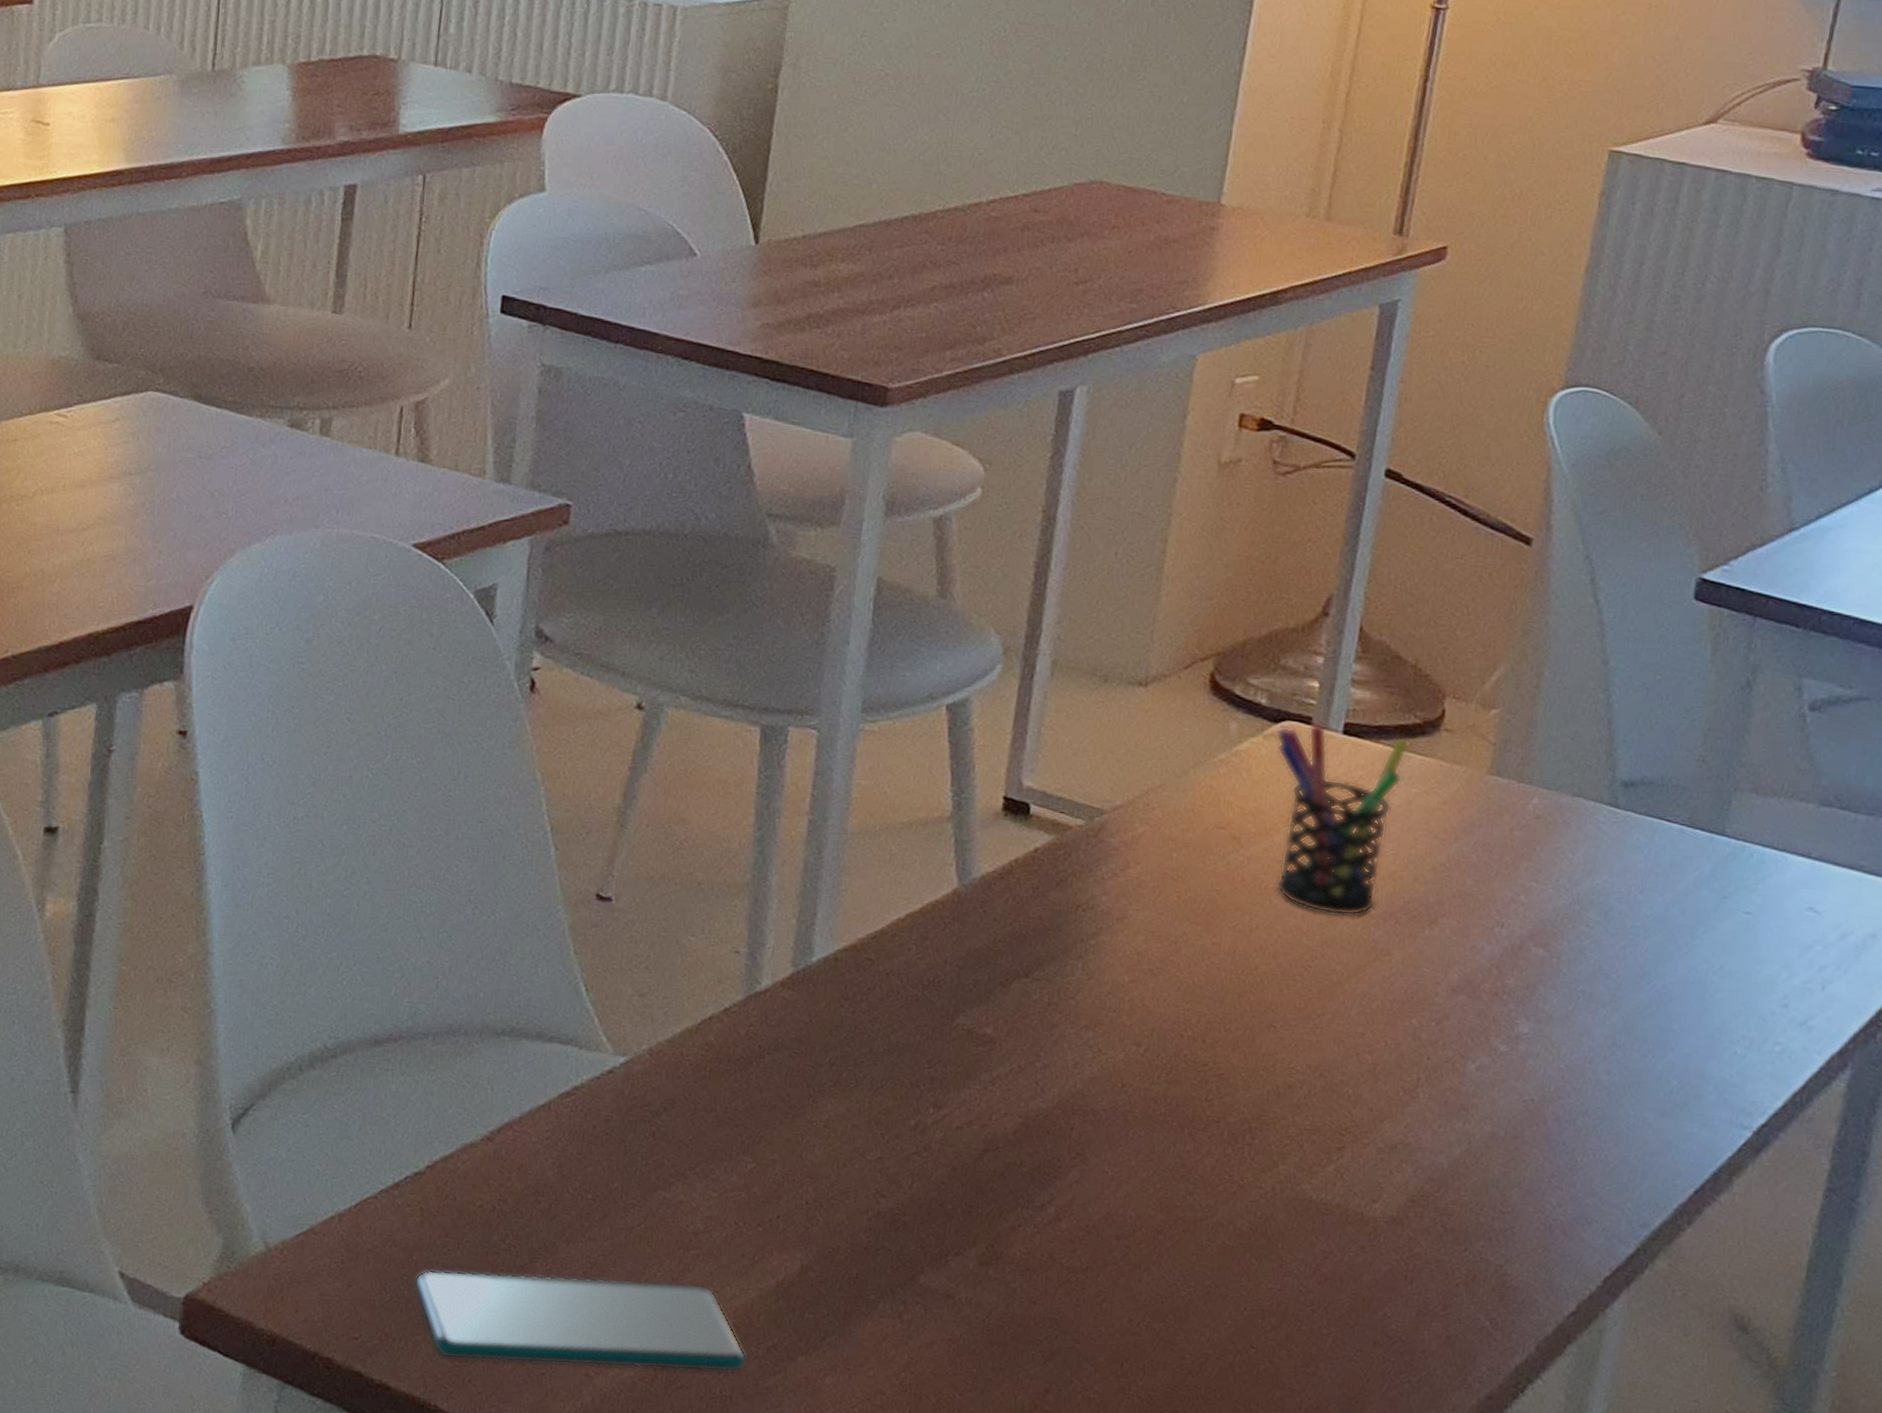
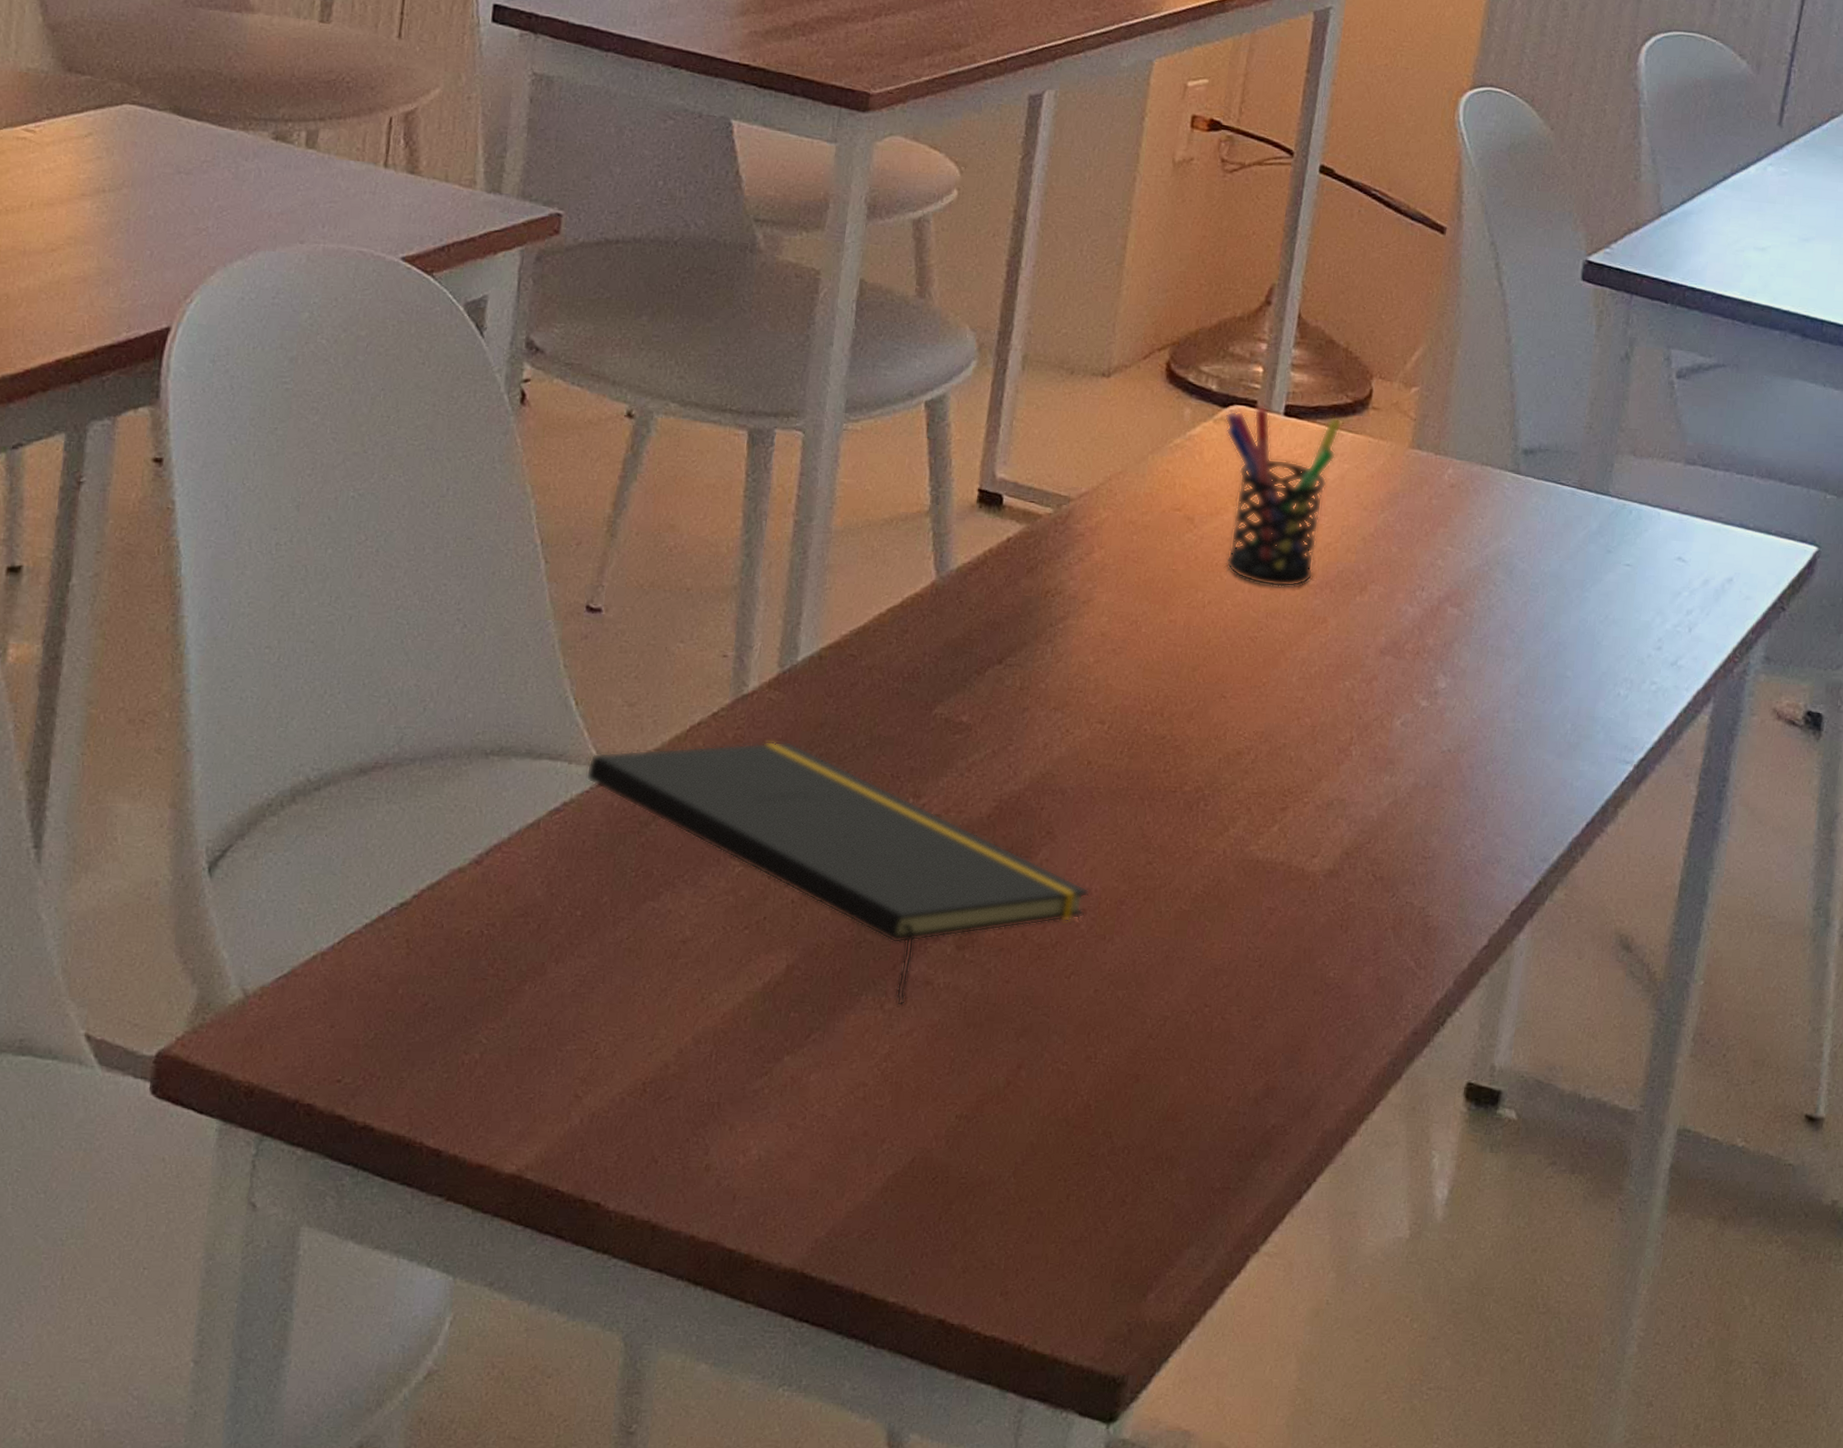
smartphone: present [414,1270,747,1373] -> none [399,992,734,1093]
notepad: none [596,1039,1125,1317] -> present [586,741,1091,1005]

